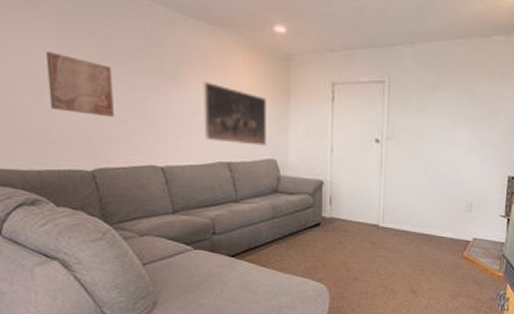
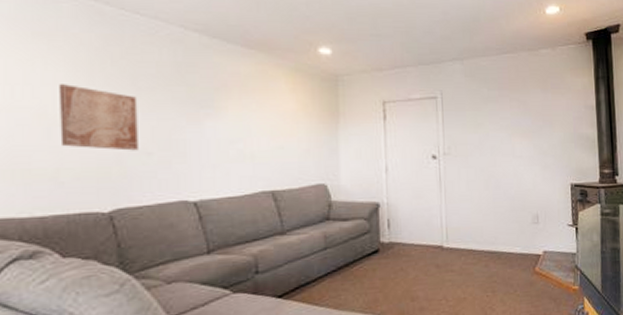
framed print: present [203,82,266,146] -> none [242,107,314,171]

